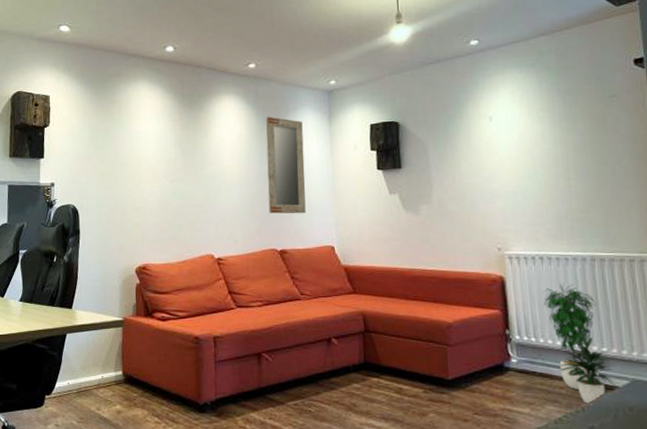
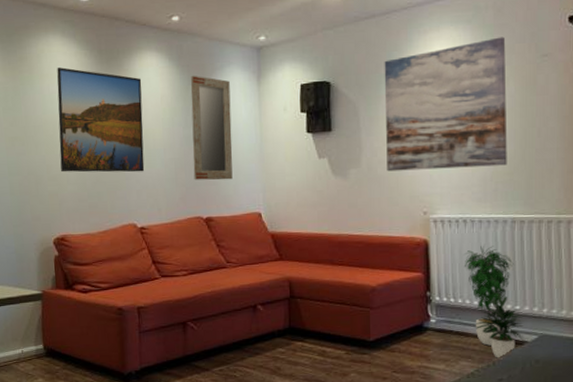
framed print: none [143,110,222,206] -> present [57,67,145,173]
wall art: none [450,79,582,208] -> present [384,36,507,172]

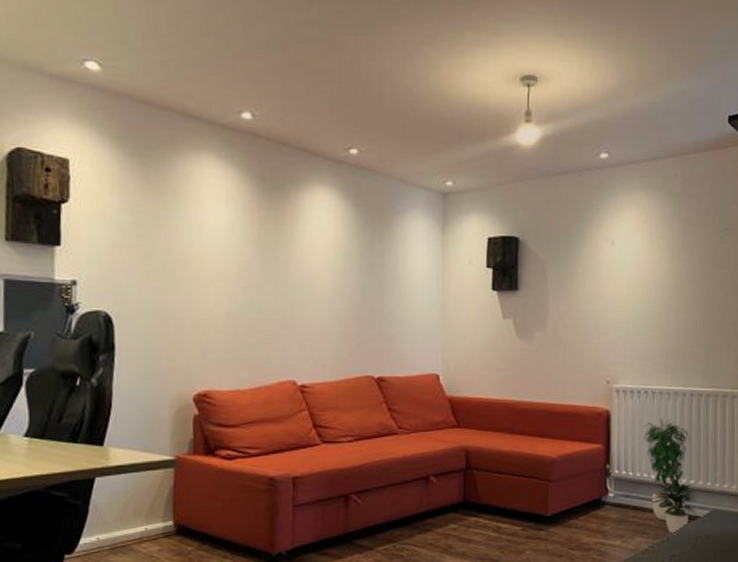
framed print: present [57,67,145,173] -> none [207,193,311,322]
home mirror: present [191,75,233,180] -> none [366,216,411,336]
wall art: present [384,36,507,172] -> none [572,207,692,337]

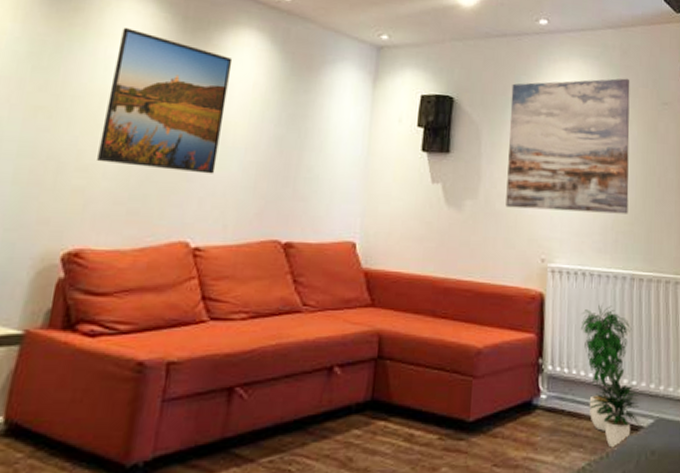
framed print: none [207,193,311,322] -> present [97,28,233,174]
wall art: none [572,207,692,337] -> present [505,78,630,214]

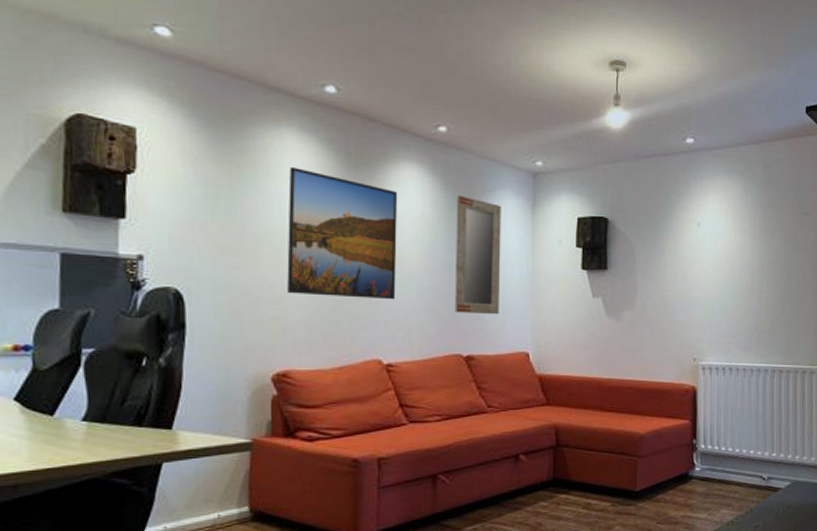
home mirror: none [278,64,340,197] -> present [454,194,501,315]
wall art: present [505,78,630,214] -> none [660,191,773,316]
potted plant: present [580,305,642,450] -> none [728,394,780,506]

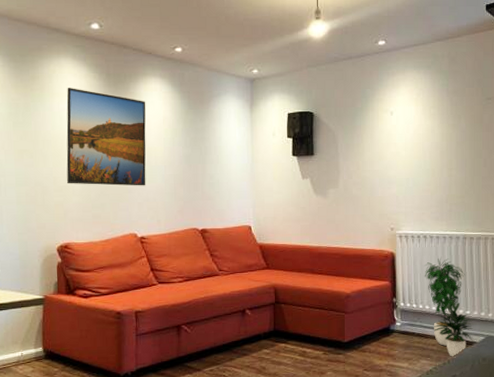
home mirror: present [454,194,501,315] -> none [190,100,227,196]
potted plant: none [728,394,780,506] -> present [424,258,475,358]

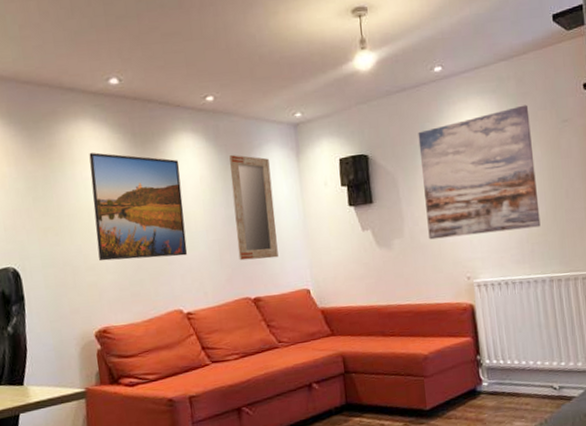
home mirror: none [190,100,227,196] -> present [229,154,279,261]
wall art: none [359,81,460,192] -> present [418,104,541,240]
potted plant: present [424,258,475,358] -> none [509,305,573,417]

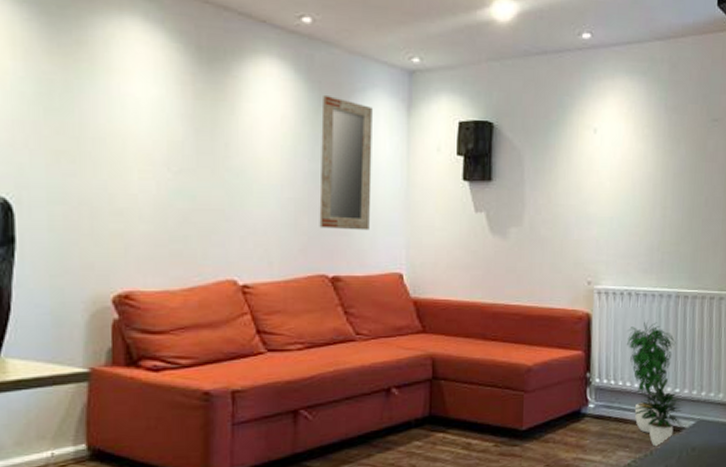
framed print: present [89,152,188,261] -> none [130,62,256,213]
wall art: present [418,104,541,240] -> none [551,94,679,235]
potted plant: none [509,305,573,417] -> present [626,322,684,448]

